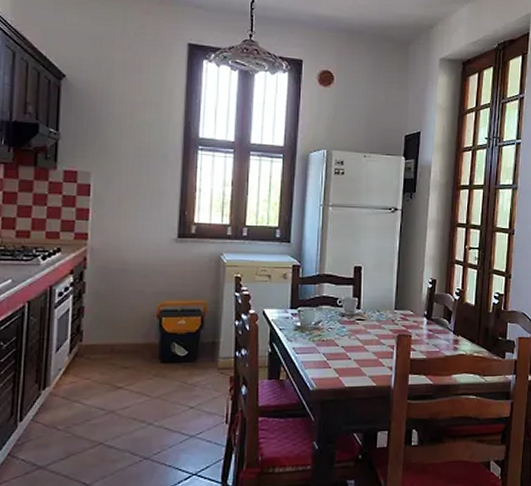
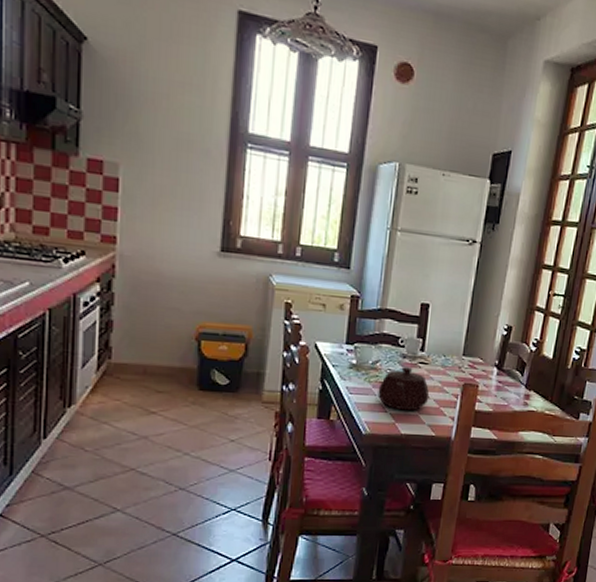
teapot: none [322,325,368,365] -> present [378,367,430,411]

